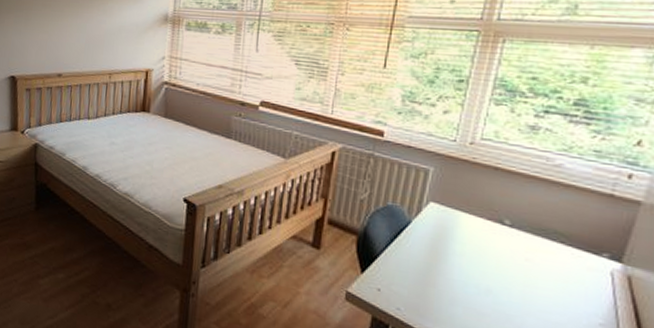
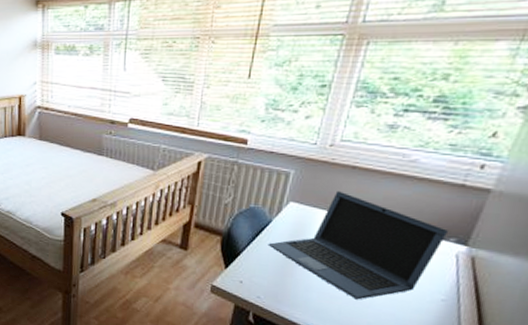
laptop: none [407,192,602,319] -> present [267,190,450,300]

